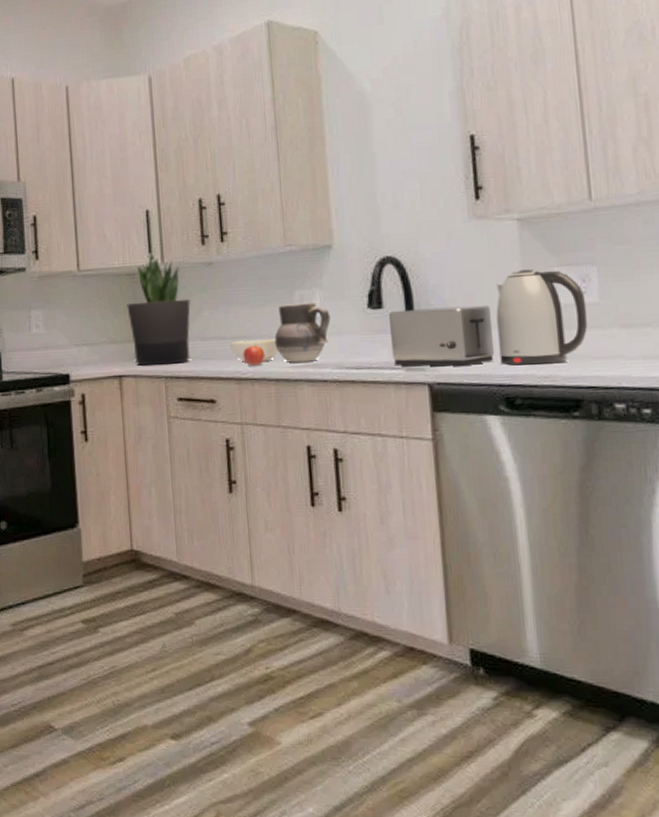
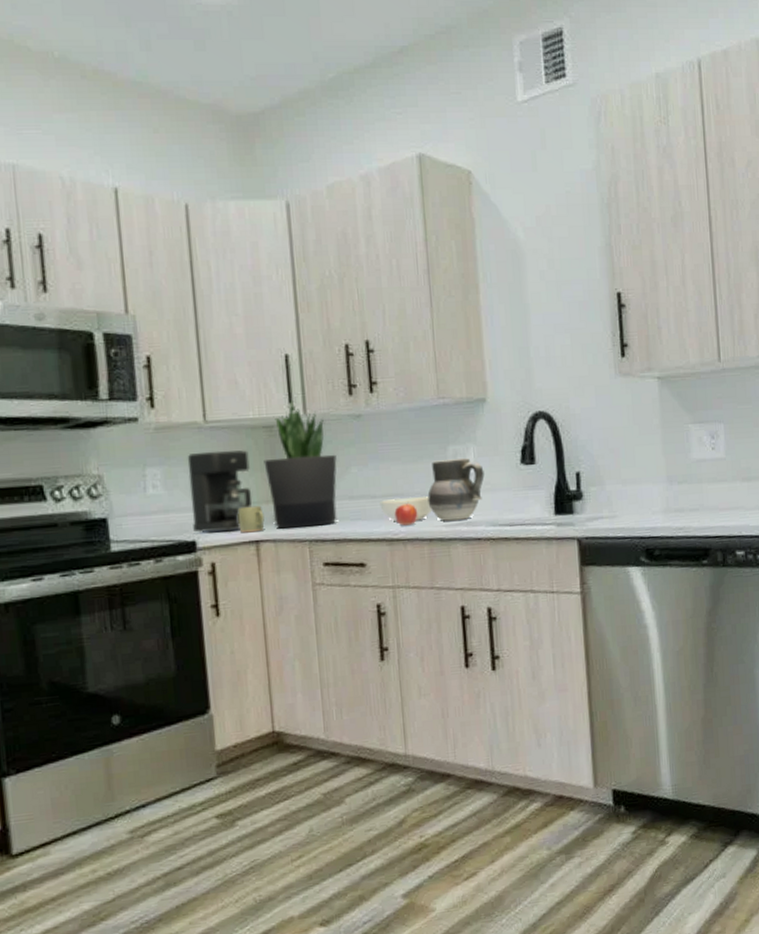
coffee maker: none [63,295,117,368] -> present [187,450,252,533]
mug: none [104,344,127,369] -> present [237,505,265,533]
toaster: present [389,305,495,367] -> none [541,460,637,522]
kettle: present [496,269,588,366] -> none [638,426,716,518]

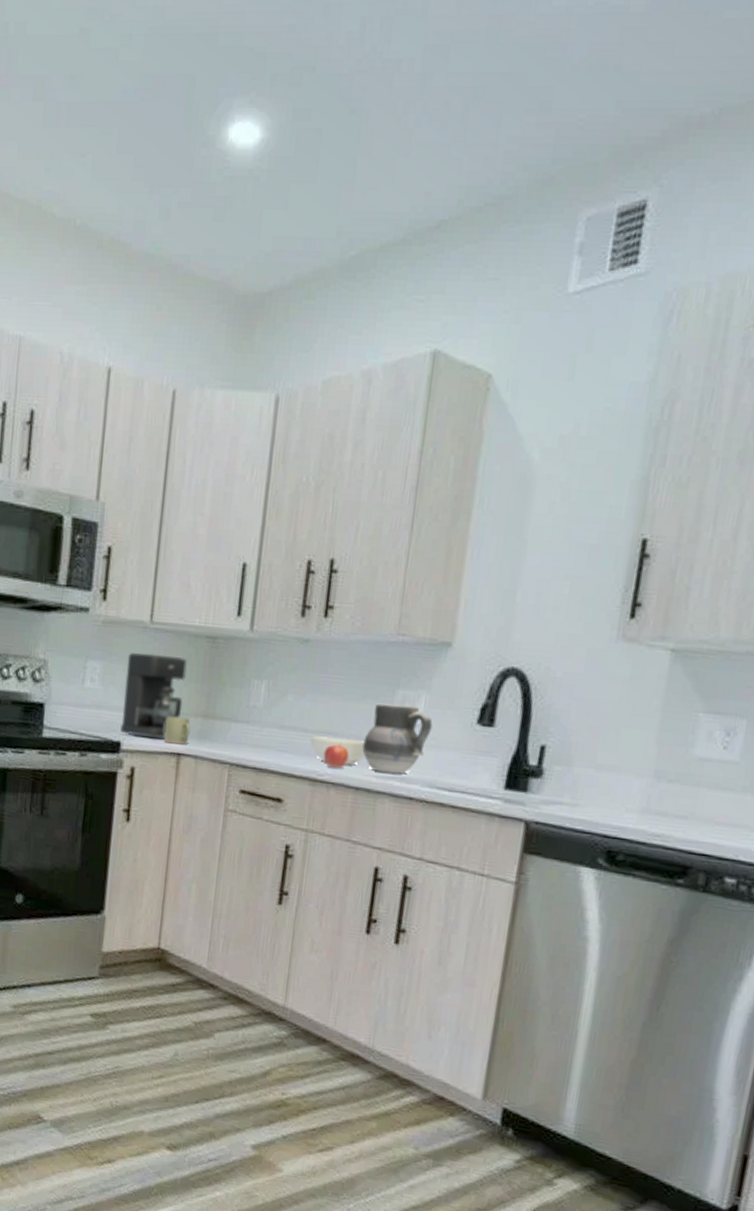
planter: present [264,399,337,529] -> none [198,612,275,752]

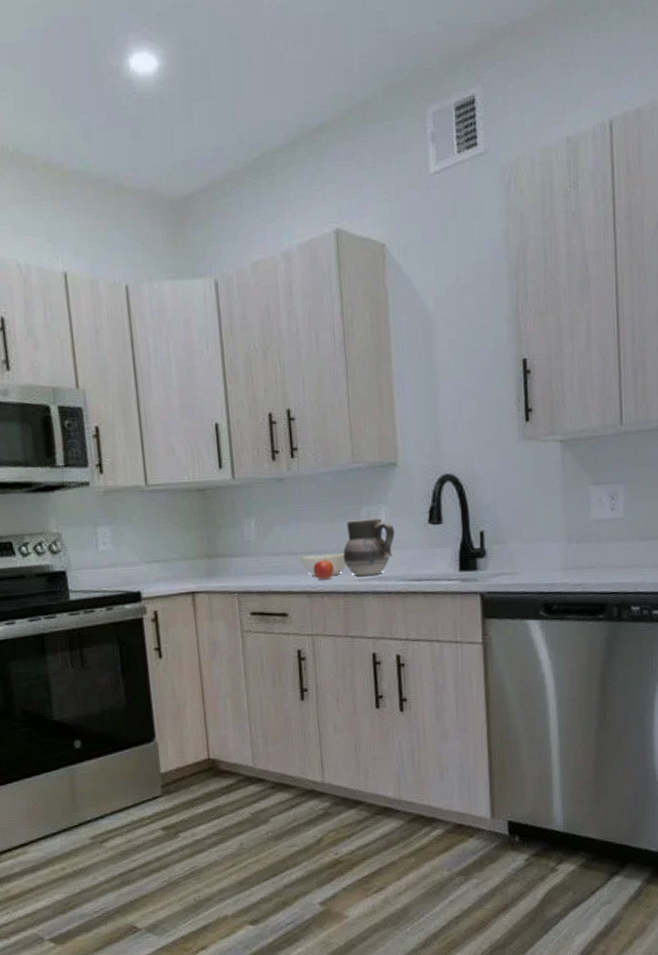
coffee maker: present [120,653,187,740] -> none [131,511,188,585]
mug: present [164,716,191,745] -> none [175,560,199,585]

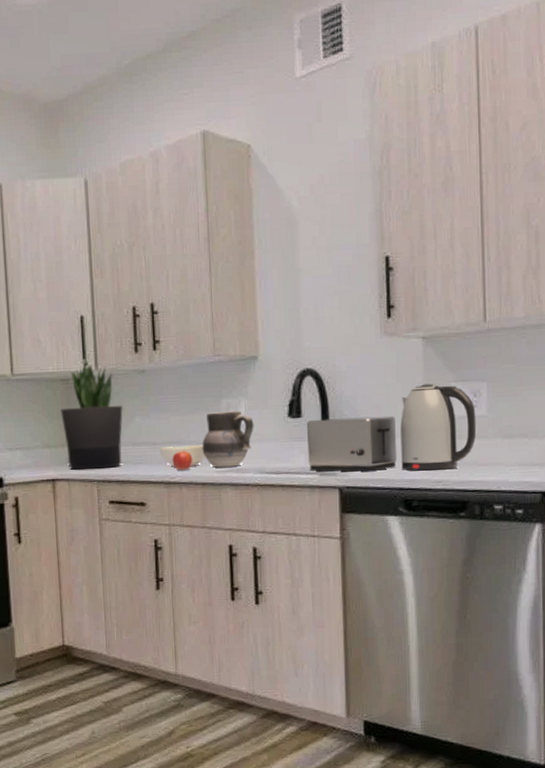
planter: none [198,465,263,582] -> present [60,356,123,470]
toaster: none [447,520,537,578] -> present [307,415,398,472]
kettle: none [539,487,614,575] -> present [400,383,477,471]

